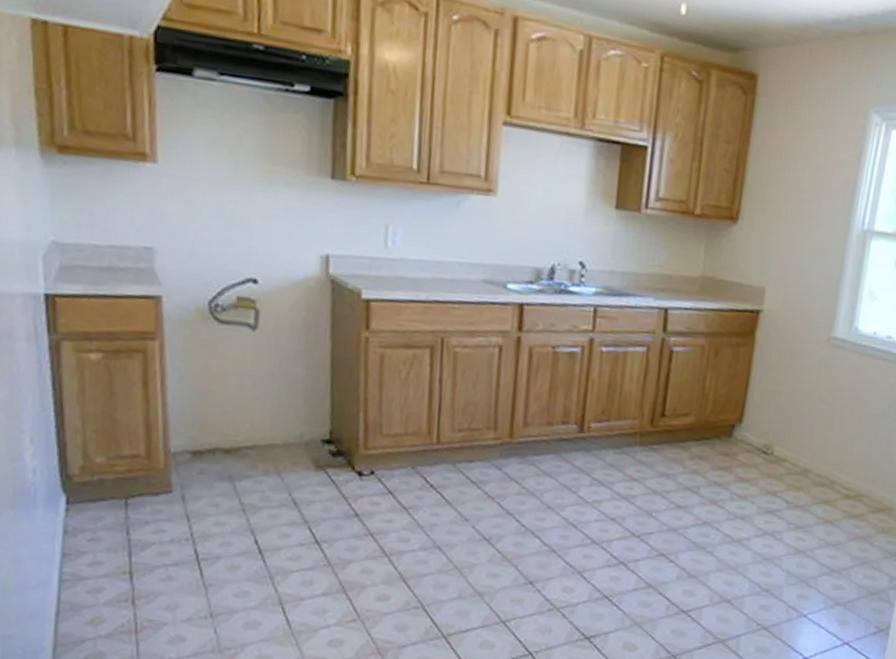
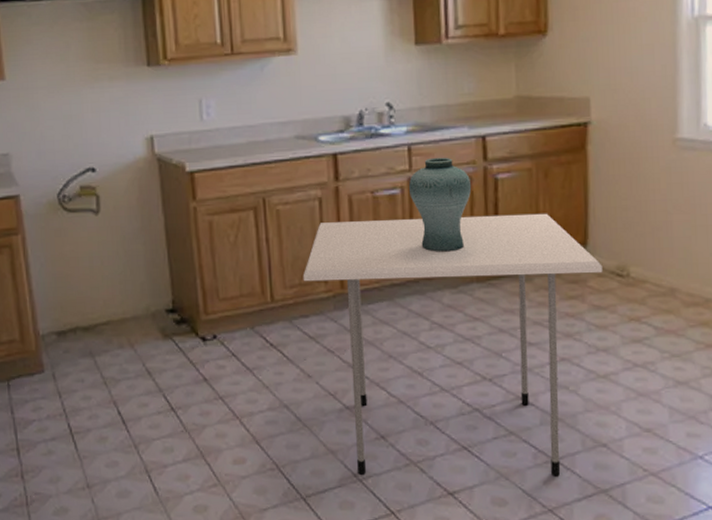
dining table: none [472,370,752,627] -> present [303,213,603,476]
vase: none [589,322,649,414] -> present [408,157,472,252]

